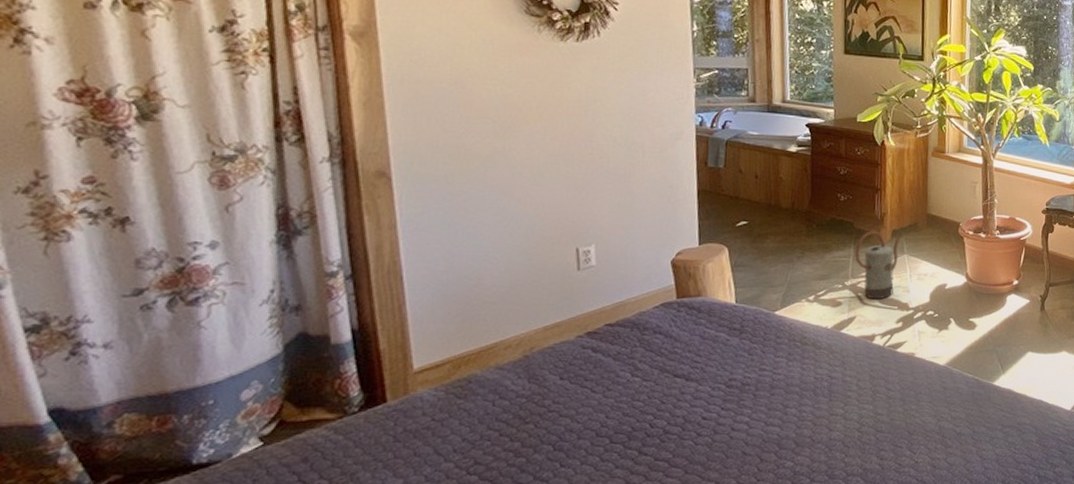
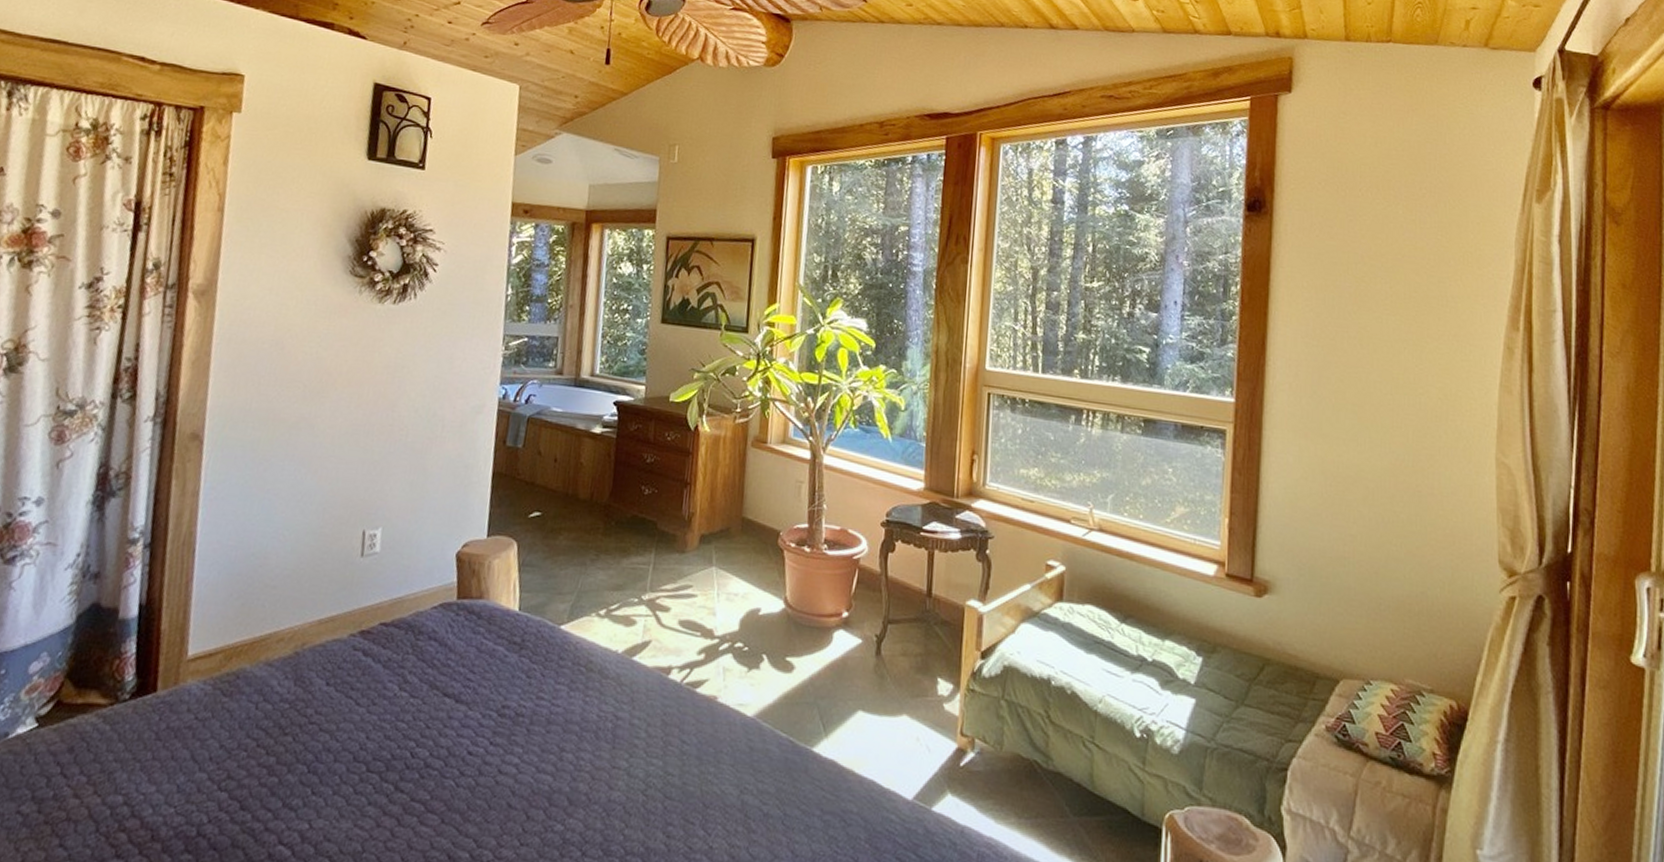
watering can: present [854,231,901,300] -> none [655,534,711,622]

